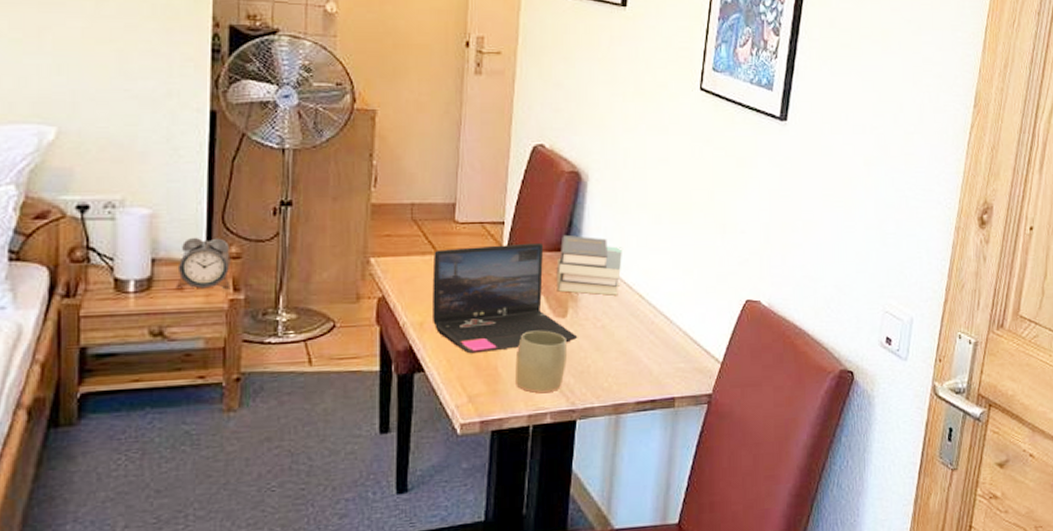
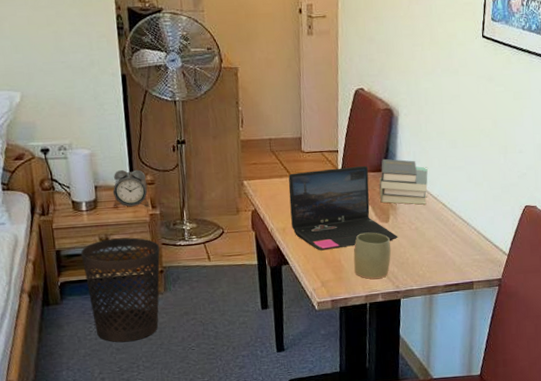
trash bin: none [119,331,240,481] -> present [81,237,161,343]

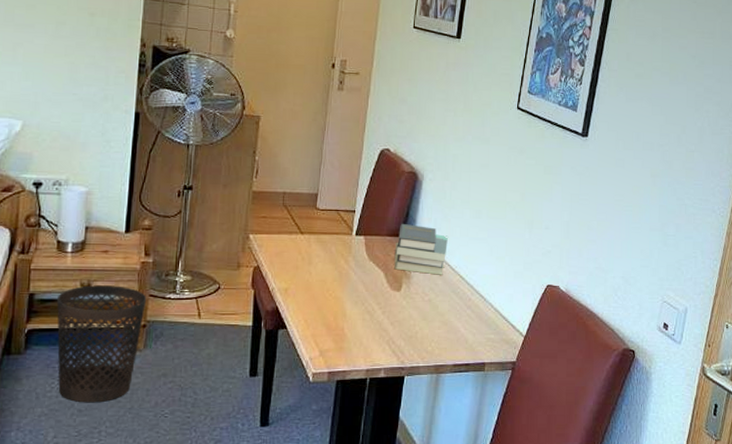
alarm clock: present [112,169,149,207] -> none [102,211,144,253]
laptop: present [288,165,398,251] -> none [295,228,409,316]
mug: present [353,232,392,280] -> none [358,300,401,352]

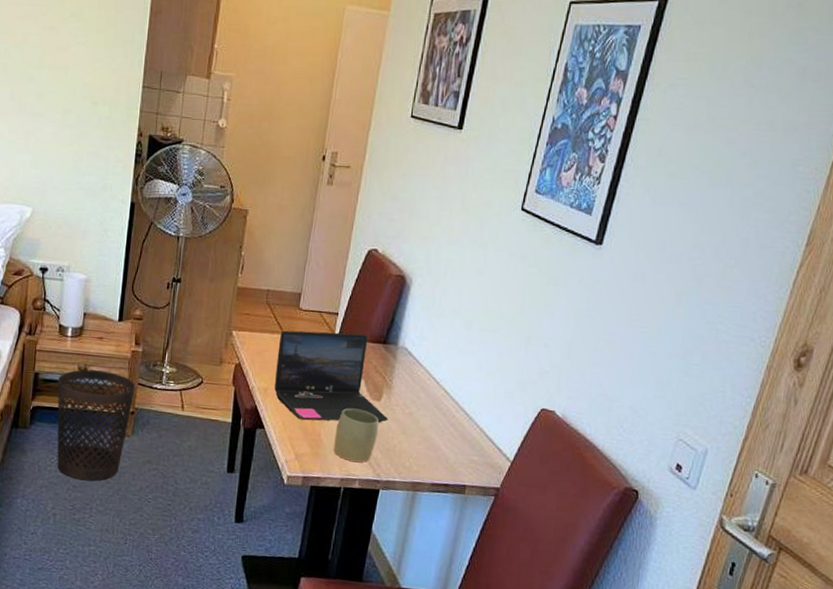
laptop: none [295,228,409,316] -> present [274,330,389,423]
mug: none [358,300,401,352] -> present [334,408,379,463]
books: present [394,223,449,275] -> none [375,329,436,388]

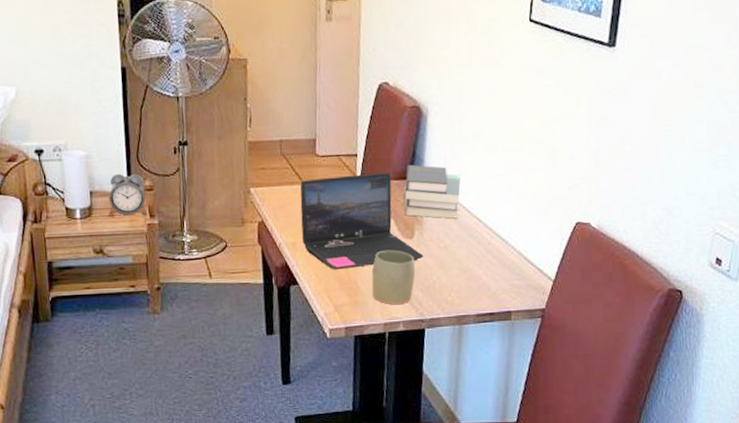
trash bin: present [57,369,136,481] -> none [74,249,158,366]
alarm clock: none [97,299,135,342] -> present [108,173,147,216]
books: none [375,329,436,388] -> present [403,164,462,219]

